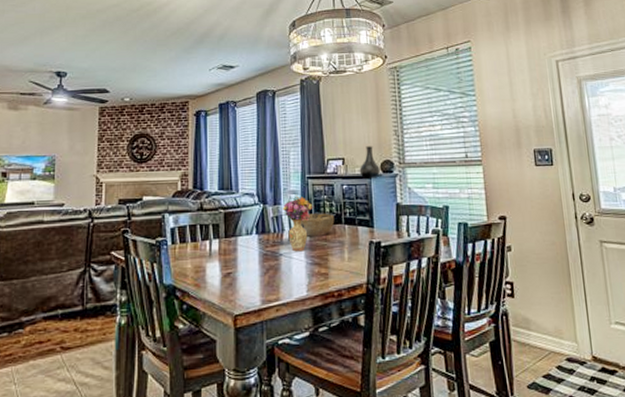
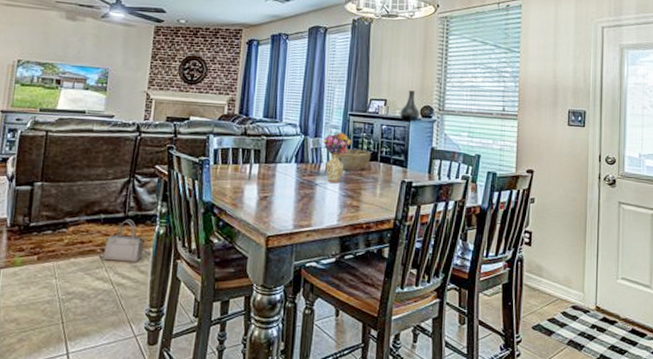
handbag: none [58,312,114,360] -> present [98,219,151,264]

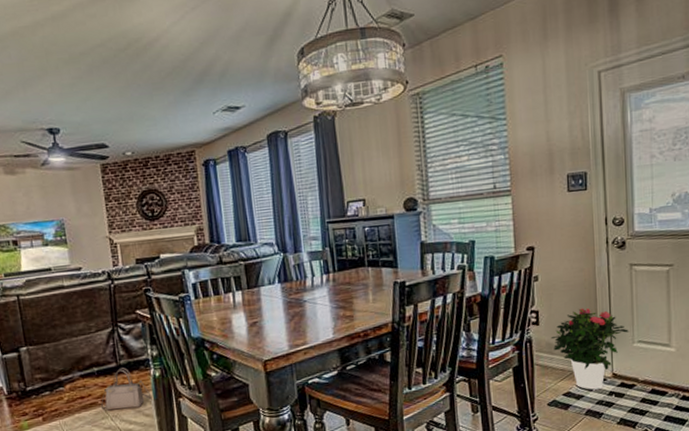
flower arrangement: present [322,129,352,184] -> none [303,240,335,298]
decorative bowl: present [338,149,371,172] -> none [323,257,358,282]
vase: present [400,90,421,122] -> none [381,184,404,219]
potted flower: none [541,236,615,320] -> present [550,308,630,390]

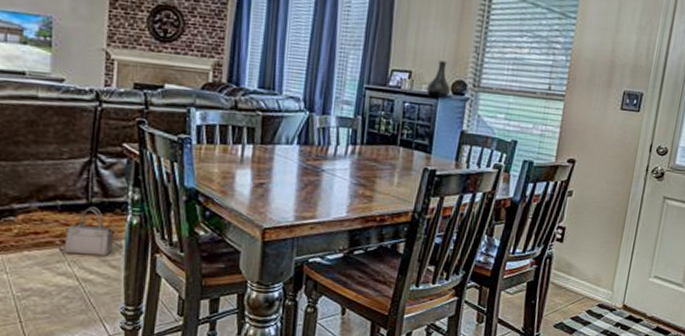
vase: none [381,184,404,219] -> present [426,61,452,99]
potted flower: present [550,308,630,390] -> none [571,232,649,318]

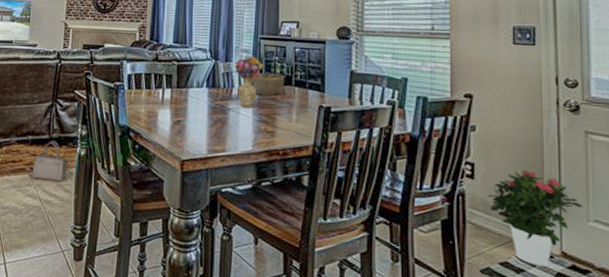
flower arrangement: none [331,105,367,170] -> present [233,53,264,109]
decorative bowl: none [350,129,390,157] -> present [251,73,285,97]
vase: present [426,61,452,99] -> none [314,11,337,44]
potted flower: none [571,232,649,318] -> present [487,169,584,267]

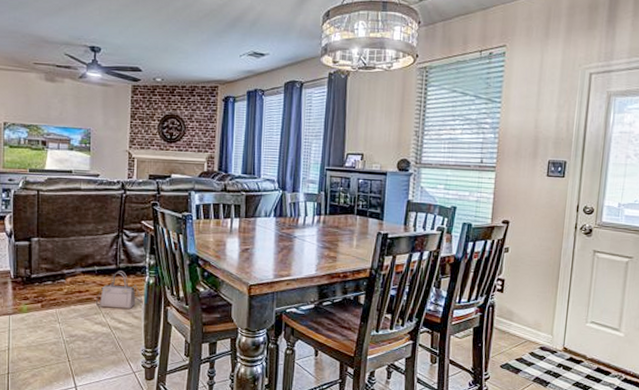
flower arrangement: present [233,53,264,109] -> none [300,184,329,236]
decorative bowl: present [251,73,285,97] -> none [316,203,348,225]
potted flower: present [487,169,584,267] -> none [512,283,585,360]

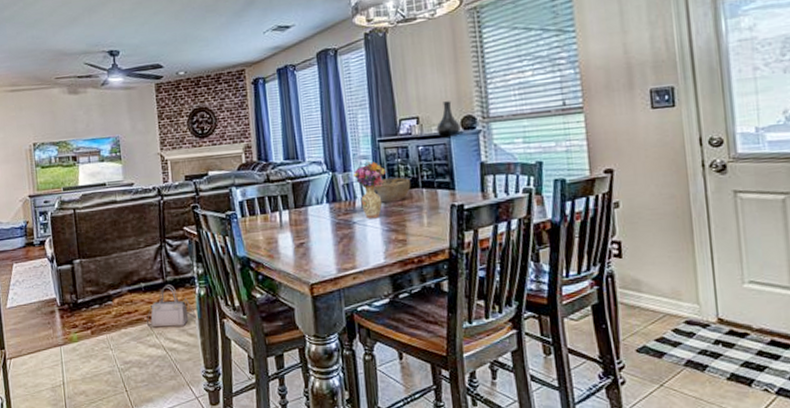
flower arrangement: none [300,184,329,236] -> present [353,159,387,219]
decorative bowl: none [316,203,348,225] -> present [374,177,411,204]
vase: none [376,144,397,175] -> present [436,101,462,138]

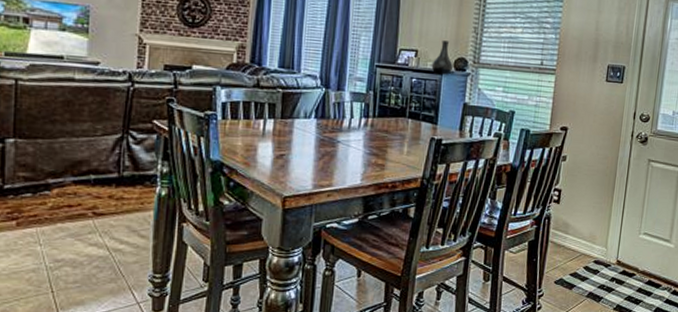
handbag: present [146,284,197,328] -> none [89,180,152,228]
flower arrangement: present [353,159,387,219] -> none [345,82,378,141]
decorative bowl: present [374,177,411,204] -> none [363,103,399,129]

